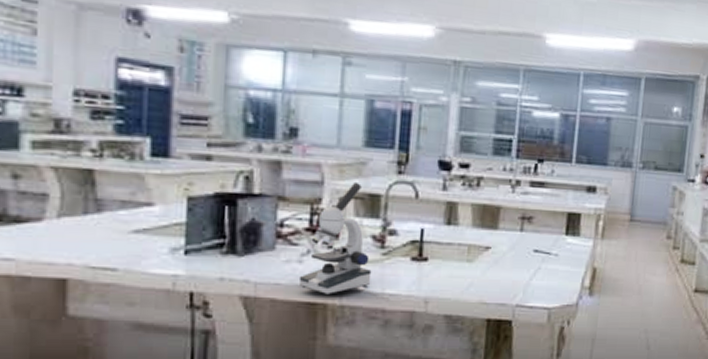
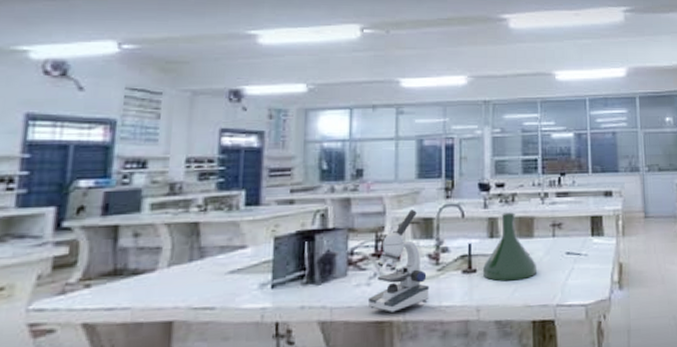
flask: none [434,198,498,275] -> present [482,212,536,282]

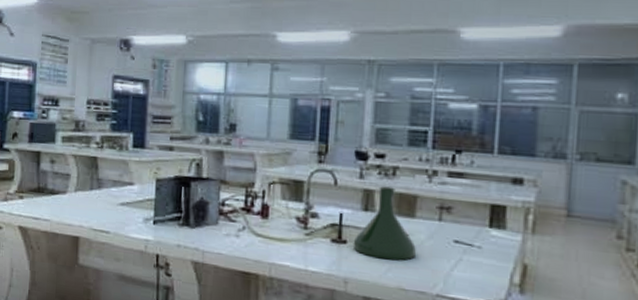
microscope: present [367,209,430,314] -> none [236,169,296,268]

